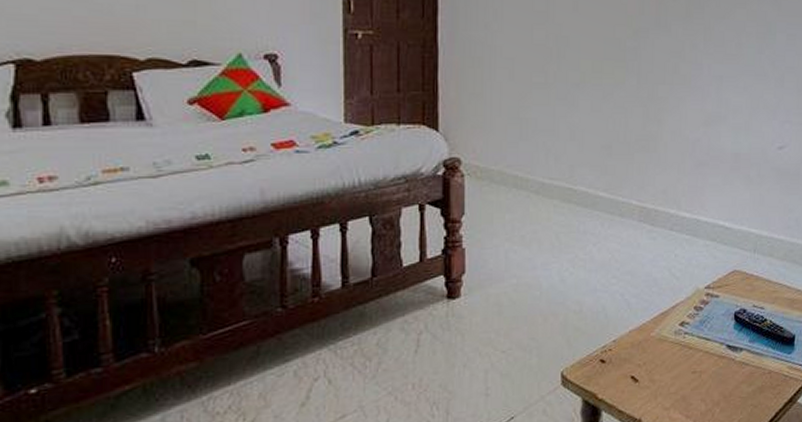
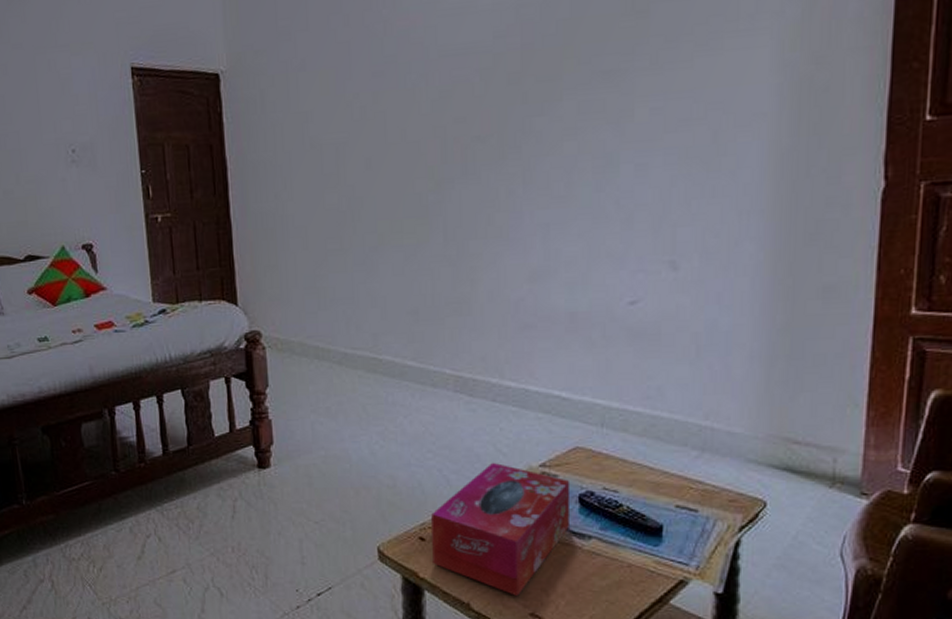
tissue box: none [611,285,729,408] -> present [431,462,571,596]

